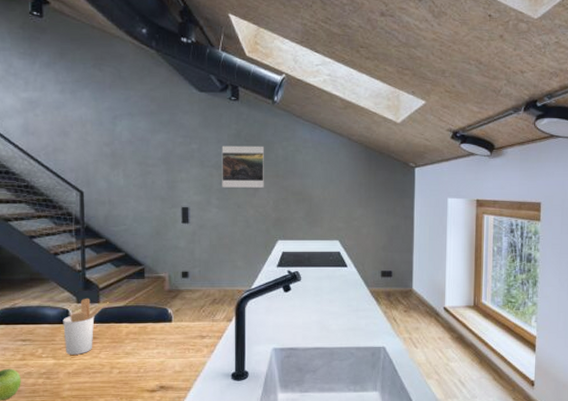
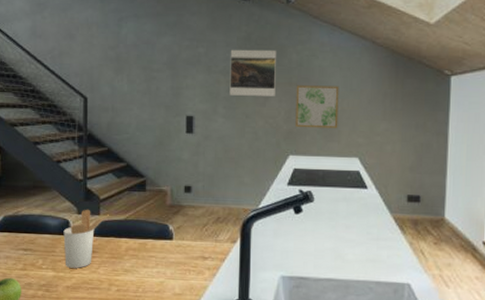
wall art: none [283,177,321,215] -> present [295,85,339,129]

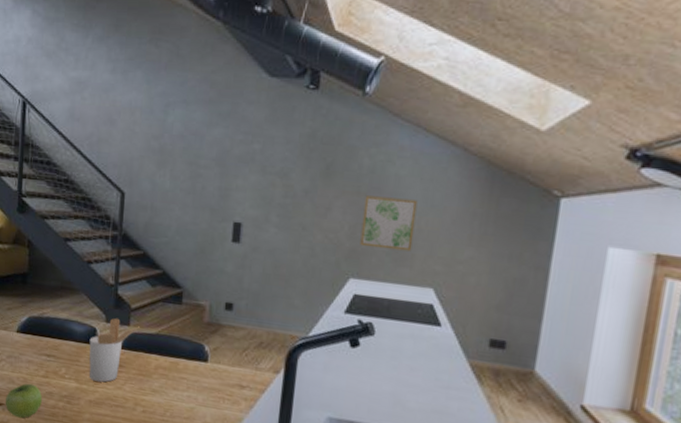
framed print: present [229,49,276,96] -> none [285,147,345,207]

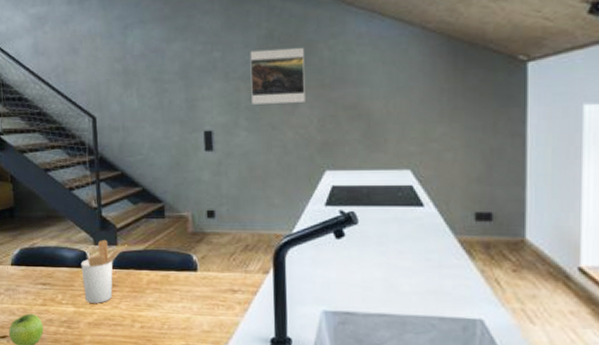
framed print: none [285,147,345,207] -> present [250,47,305,104]
wall art: present [360,195,418,252] -> none [330,84,384,138]

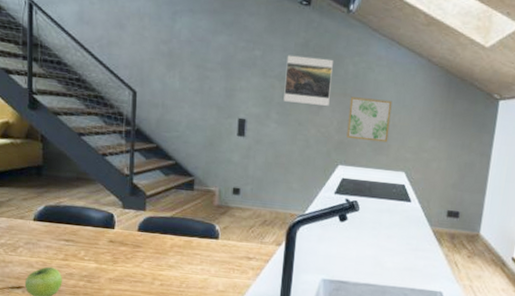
utensil holder: present [81,239,127,303] -> none [107,204,155,262]
wall art: none [330,84,384,138] -> present [346,96,392,143]

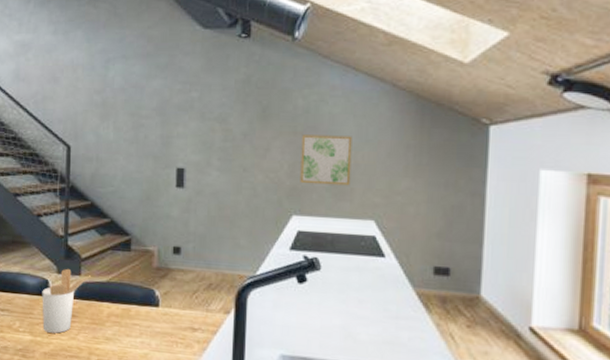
utensil holder: none [107,204,155,262] -> present [42,268,90,333]
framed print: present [283,55,333,106] -> none [225,93,279,147]

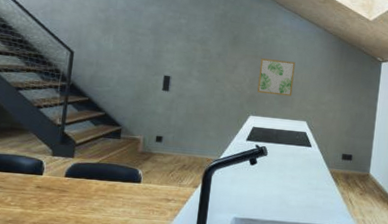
utensil holder: present [42,268,90,333] -> none [34,151,83,206]

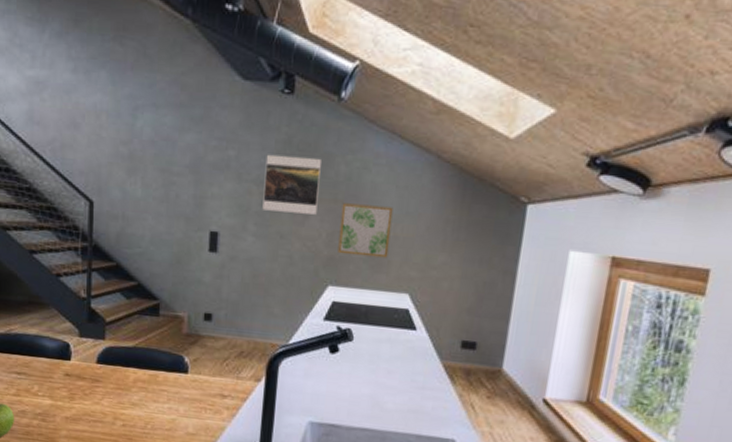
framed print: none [204,23,247,66] -> present [262,154,321,215]

